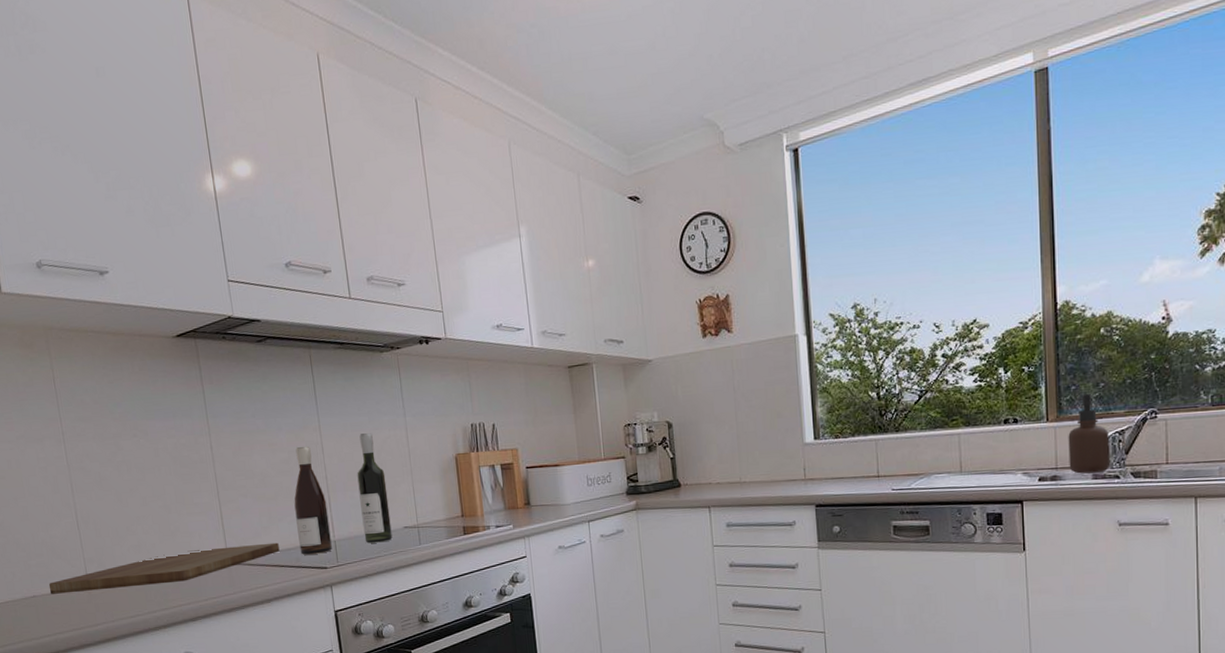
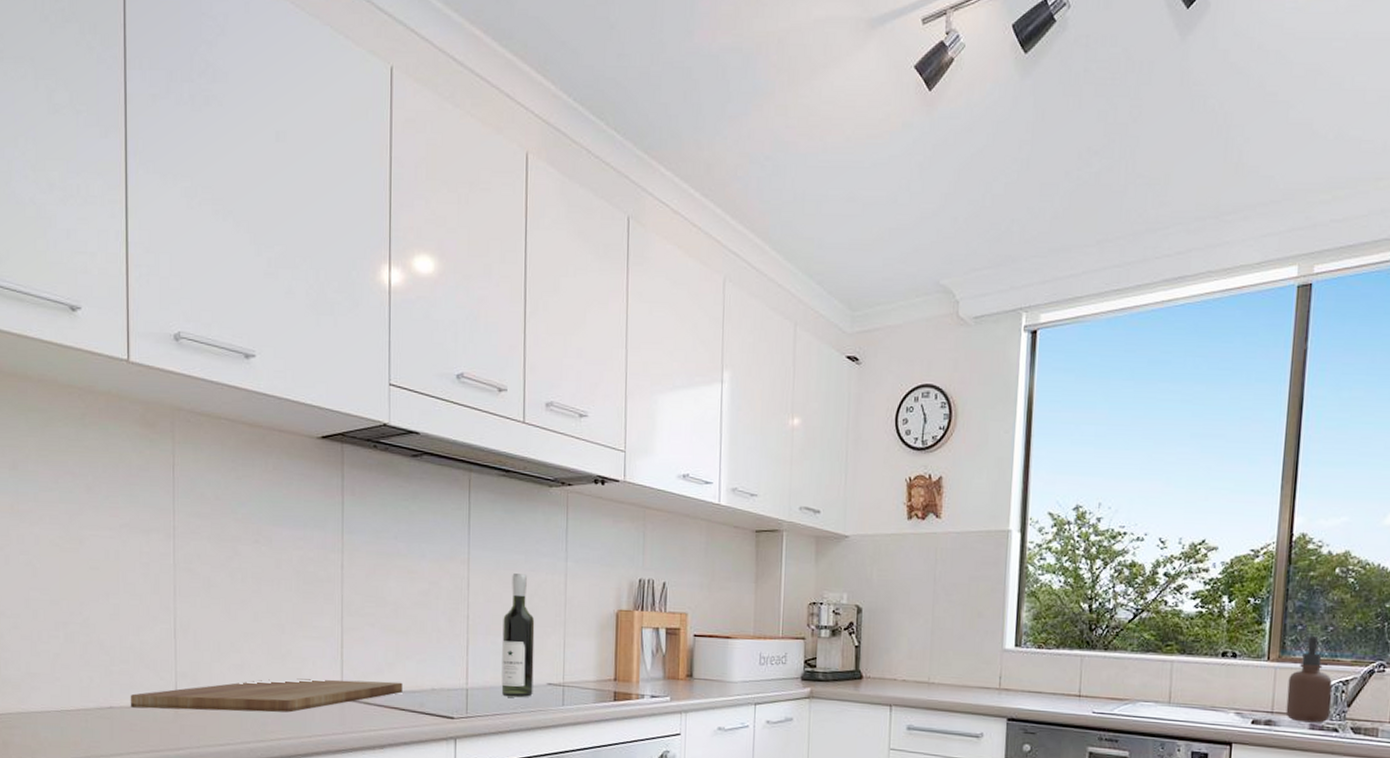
bottle: present [294,447,332,555] -> none [426,579,464,702]

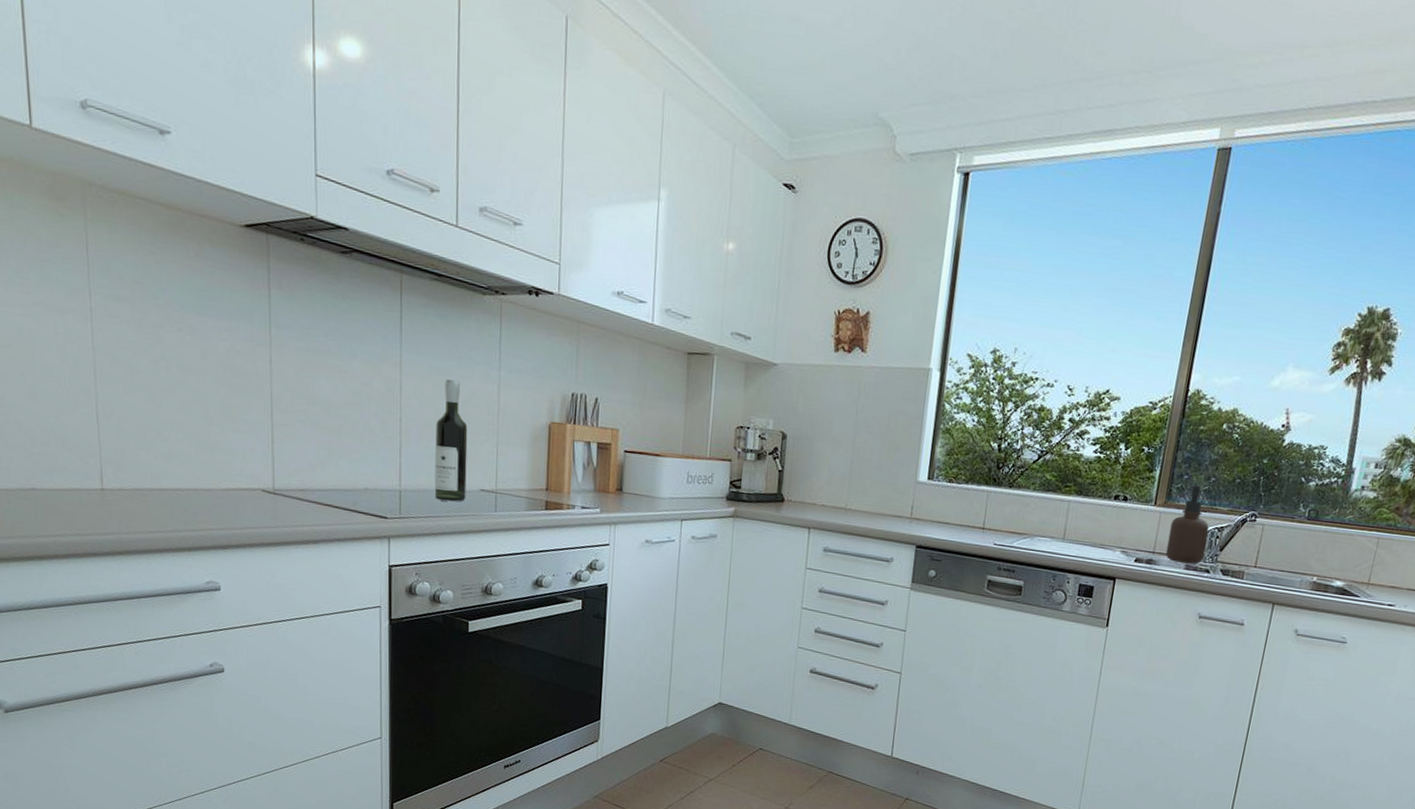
cutting board: present [130,678,403,713] -> none [53,470,335,504]

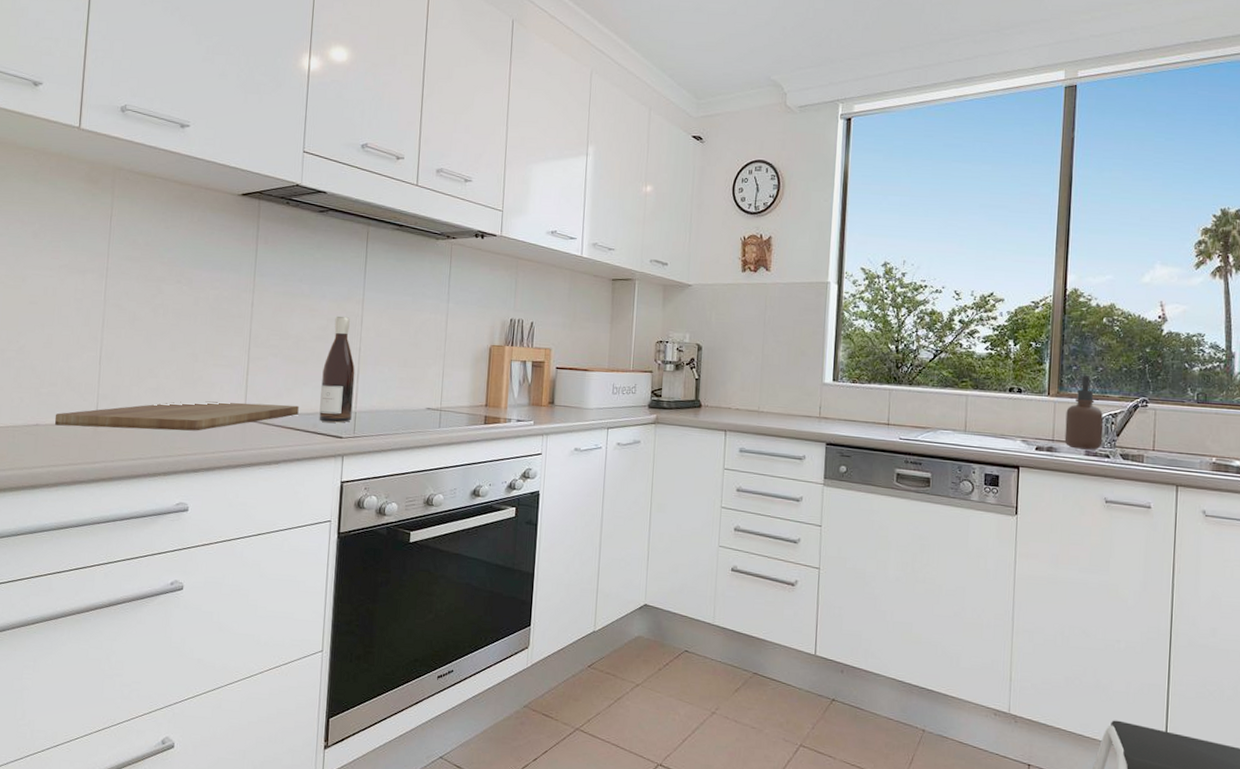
cutting board: none [53,470,335,504] -> present [54,401,299,431]
bottle: none [359,380,397,502] -> present [319,317,355,423]
bottle: present [434,379,468,502] -> none [385,313,418,421]

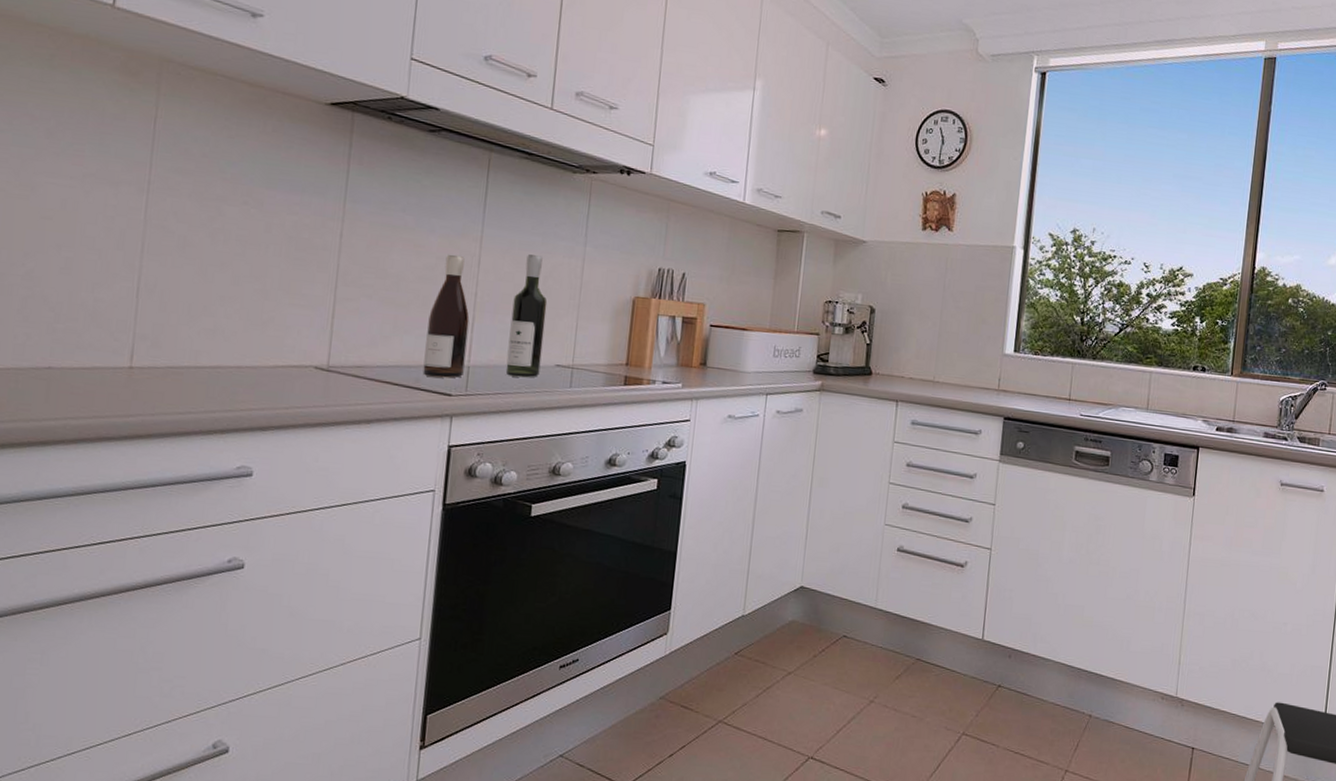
cutting board: present [54,401,299,431] -> none [73,346,398,382]
bottle: none [385,313,418,421] -> present [505,254,548,378]
soap dispenser: present [1064,376,1103,450] -> none [1244,356,1283,432]

